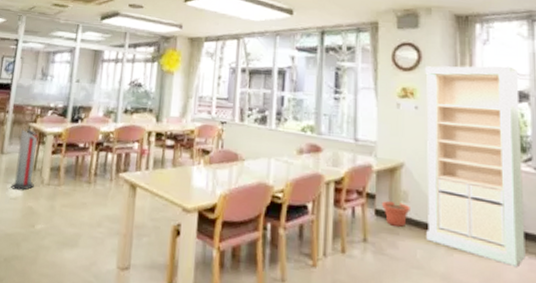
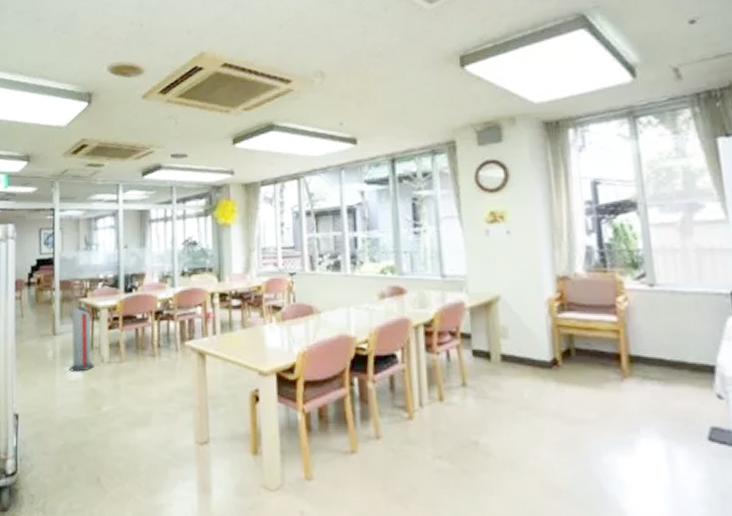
plant pot: present [381,201,410,227] -> none [478,340,512,366]
storage cabinet: present [425,65,526,267] -> none [514,173,647,395]

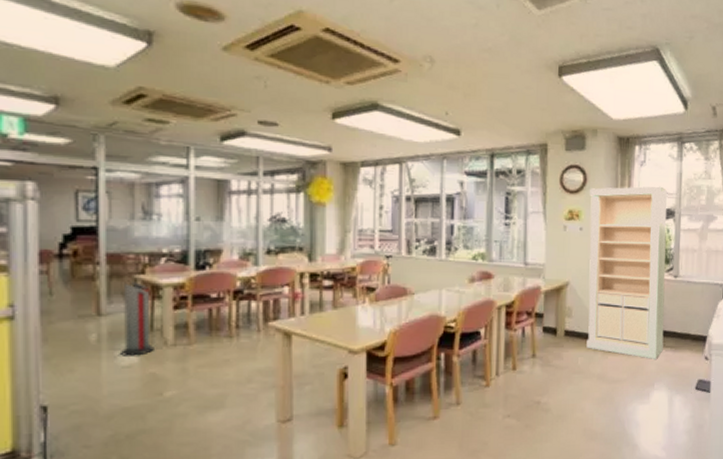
storage cabinet: none [514,173,647,395] -> present [586,186,667,359]

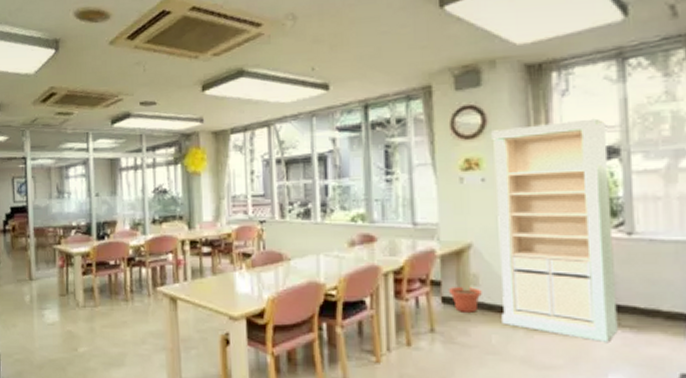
air purifier: present [119,282,154,356] -> none [45,251,70,315]
plant pot: none [548,318,574,340] -> present [448,287,482,312]

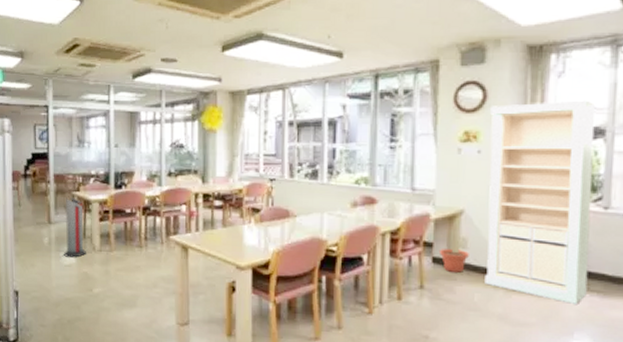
air purifier: none [45,251,70,315] -> present [63,197,86,258]

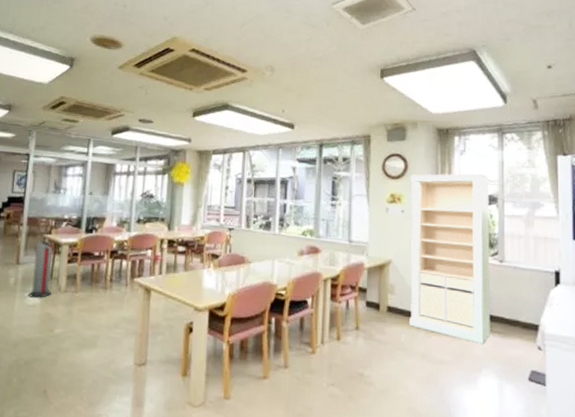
plant pot: present [438,249,469,273] -> none [371,294,396,315]

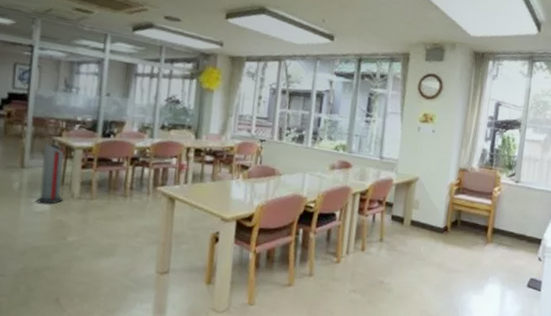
storage cabinet: present [409,173,491,344] -> none [429,96,515,255]

